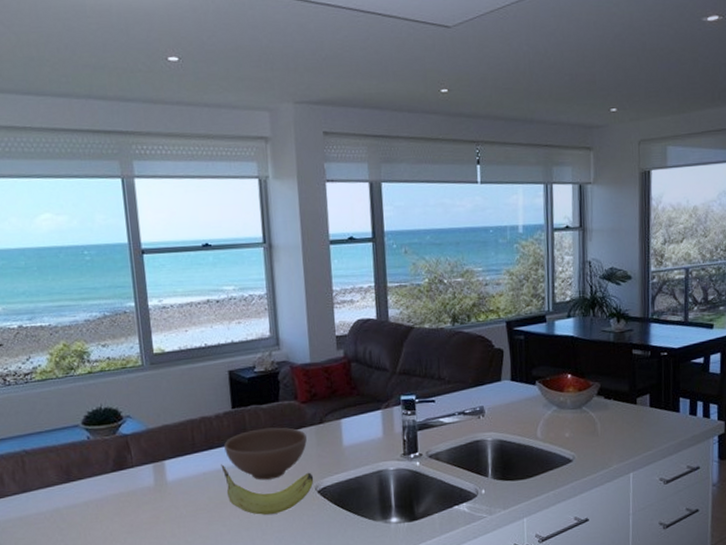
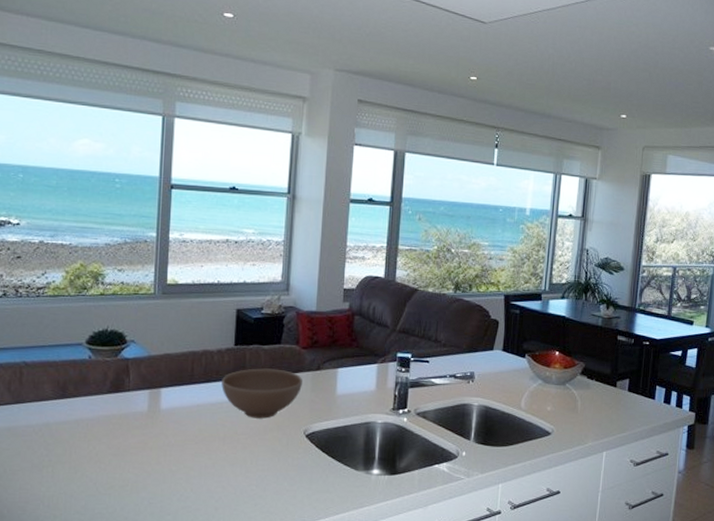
fruit: present [221,464,314,515] -> none [216,398,304,453]

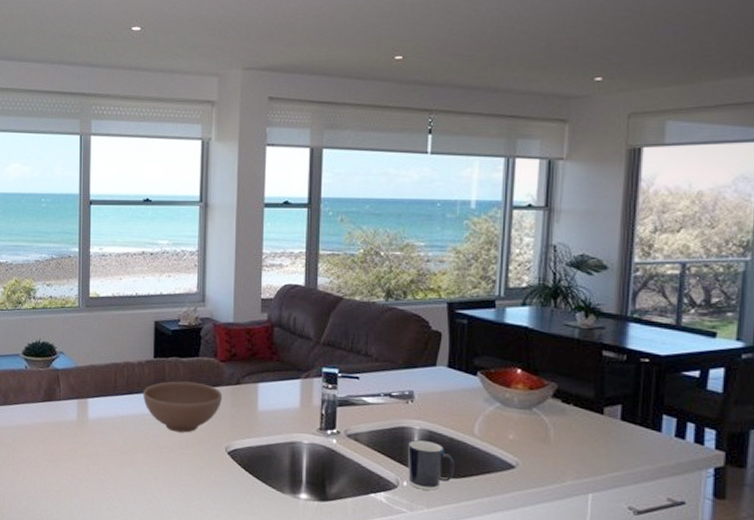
mug: none [467,415,505,458] -> present [407,440,455,490]

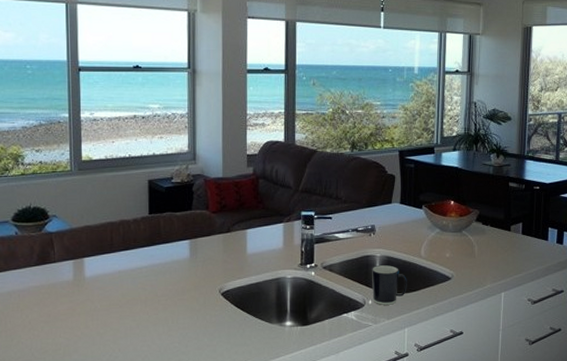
bowl: present [143,381,222,433] -> none [140,233,214,281]

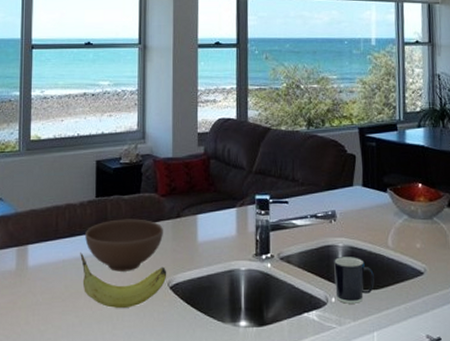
fruit: none [135,264,219,312] -> present [80,253,167,308]
bowl: none [140,233,214,281] -> present [85,219,163,272]

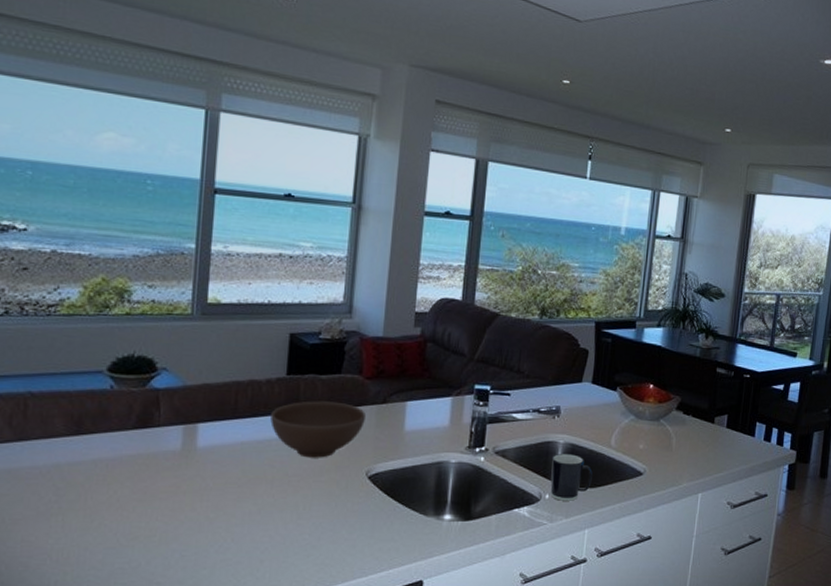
fruit: present [80,253,167,308] -> none [263,435,366,497]

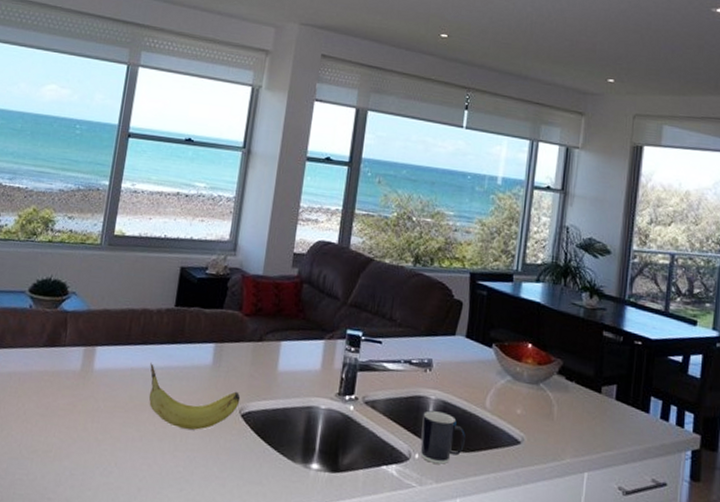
fruit: none [263,435,366,497] -> present [148,363,241,430]
bowl: present [270,401,365,458] -> none [157,333,243,391]

